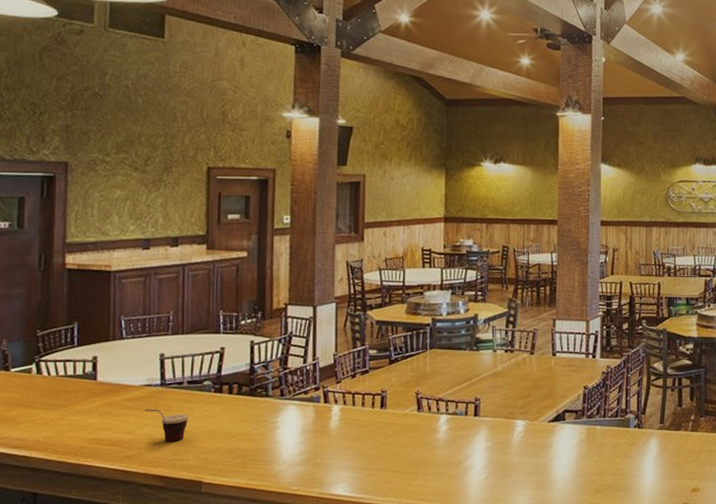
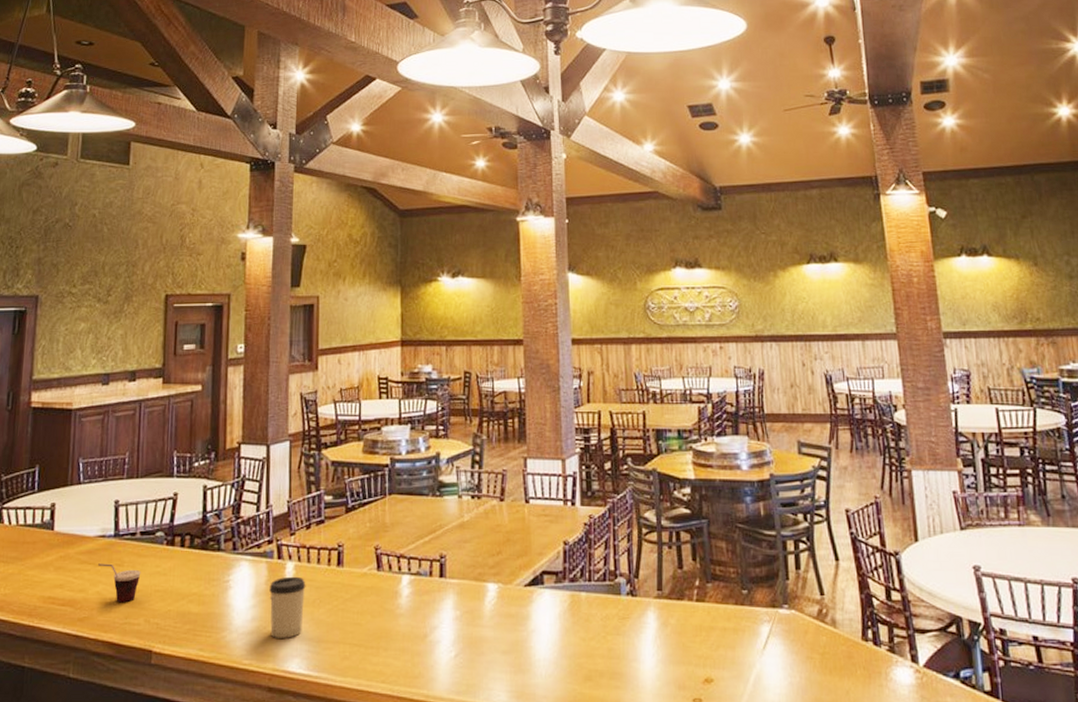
cup: none [316,417,351,468] -> present [269,576,306,638]

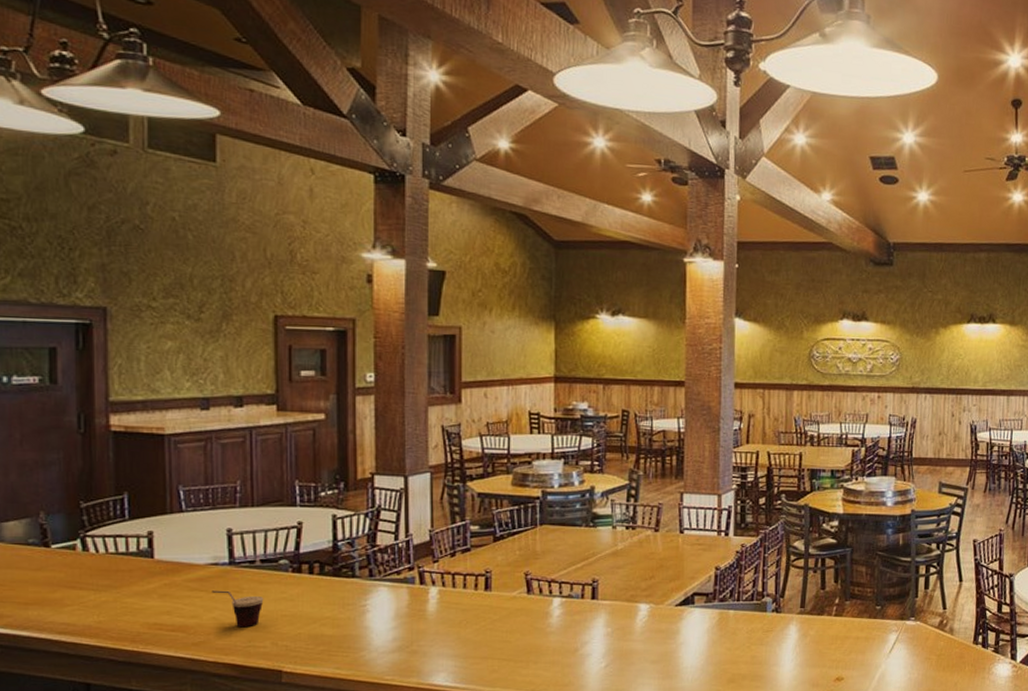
cup: present [269,576,306,638] -> none [411,600,452,656]

